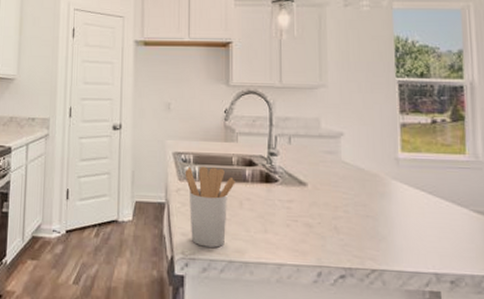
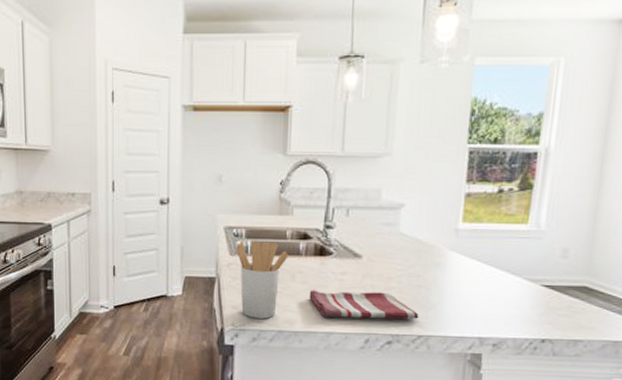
dish towel: none [257,218,370,251] -> present [309,290,419,320]

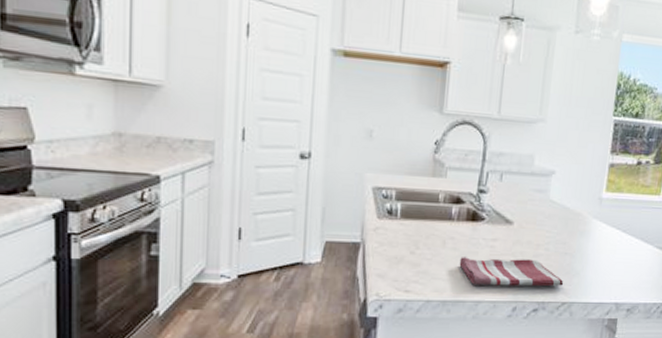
utensil holder: present [236,240,289,319] -> none [384,202,440,288]

